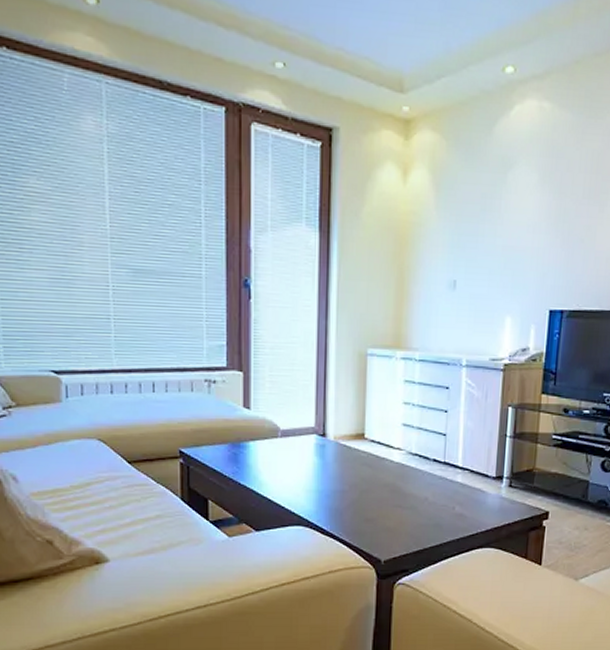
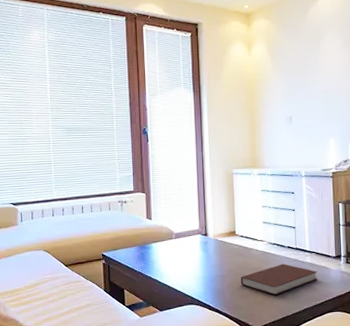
notebook: none [365,481,469,522] -> present [240,263,317,296]

